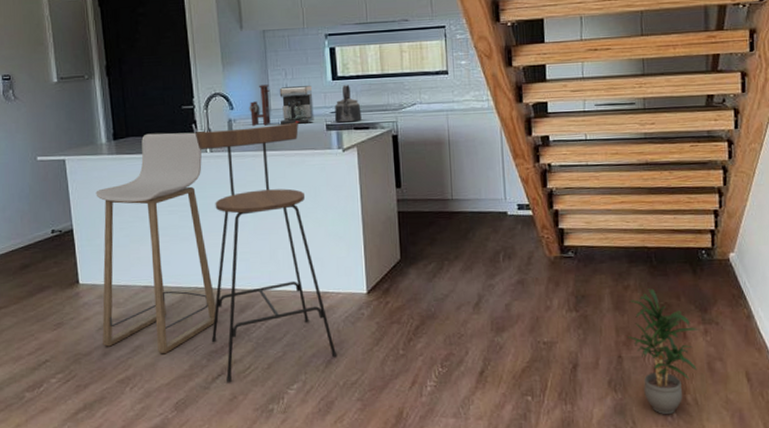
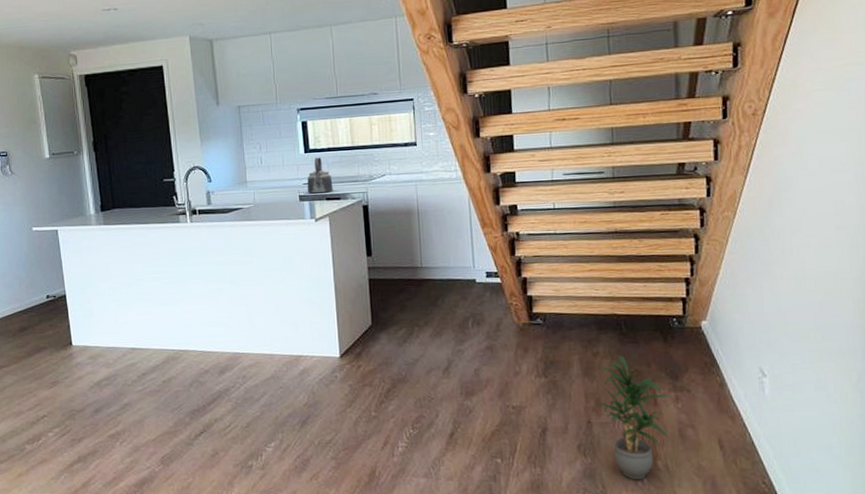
bar stool: present [96,132,216,354] -> none [86,204,198,412]
bar stool: present [196,123,337,382] -> none [176,194,312,439]
paper towel holder: present [249,84,271,126] -> none [226,157,247,198]
coffee maker: present [279,84,314,125] -> none [254,157,288,196]

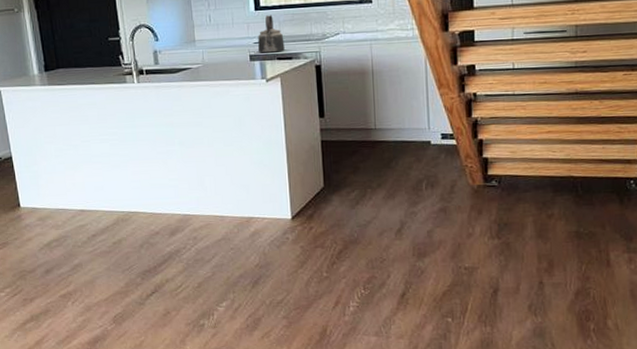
potted plant: present [597,354,669,480] -> none [550,216,622,339]

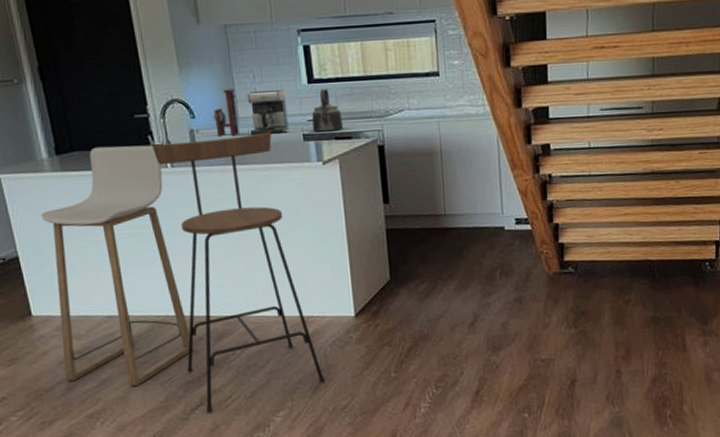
bar stool: none [31,63,148,273] -> present [41,145,190,387]
bar stool: none [123,53,264,299] -> present [152,132,325,412]
paper towel holder: none [173,15,195,57] -> present [213,89,239,137]
coffee maker: none [202,15,238,56] -> present [247,89,289,135]

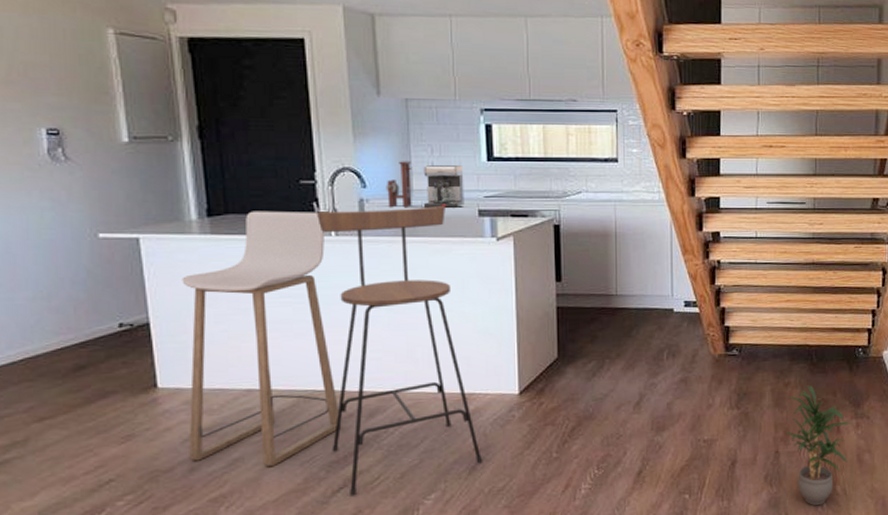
kettle: present [312,89,343,132] -> none [488,167,520,209]
potted plant: none [627,301,698,426] -> present [785,384,851,506]

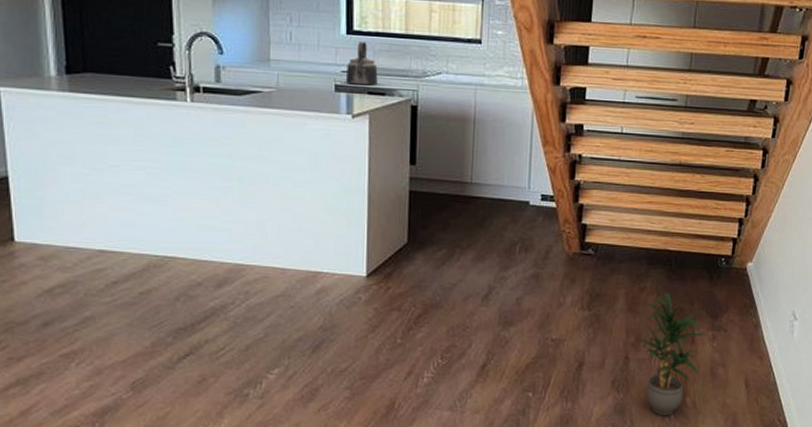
bar stool: present [182,211,339,467] -> none [40,71,187,329]
bar stool: present [317,206,483,495] -> none [173,76,327,363]
paper towel holder: present [386,161,412,208] -> none [242,29,269,78]
coffee maker: present [423,164,465,209] -> none [280,35,322,82]
kettle: none [488,167,520,209] -> present [345,41,378,86]

